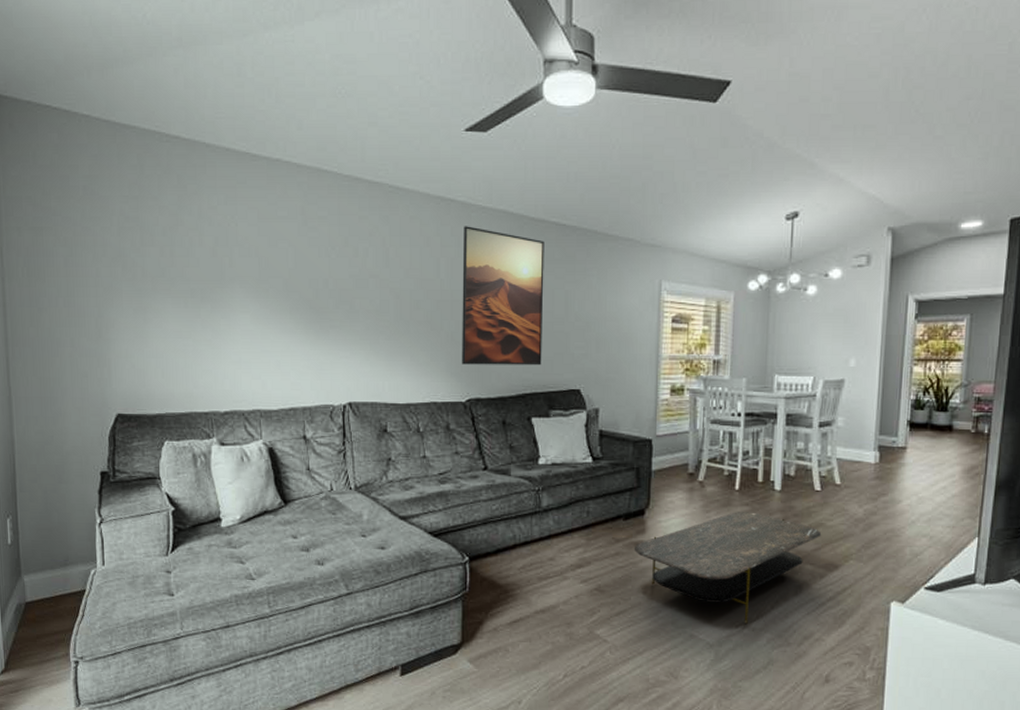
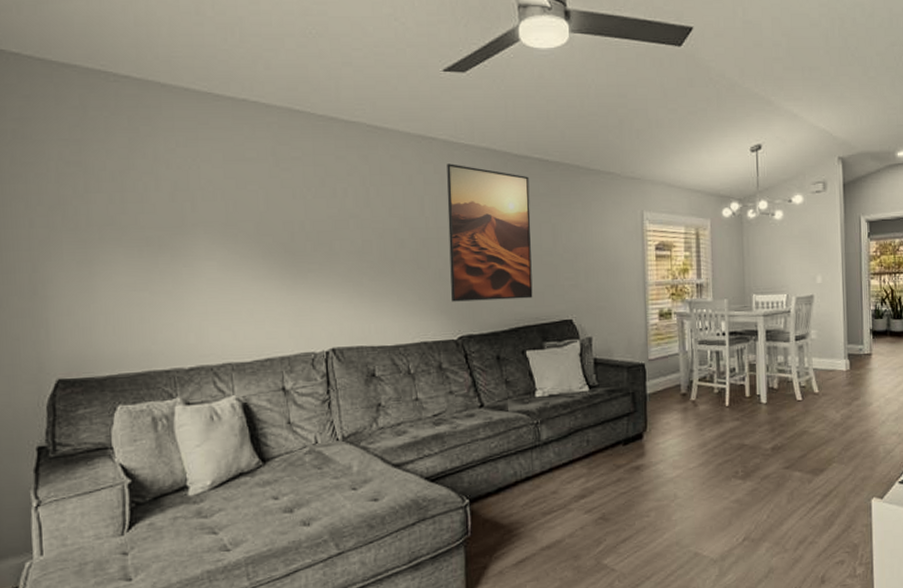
coffee table: present [634,512,822,624] -> none [635,426,806,535]

